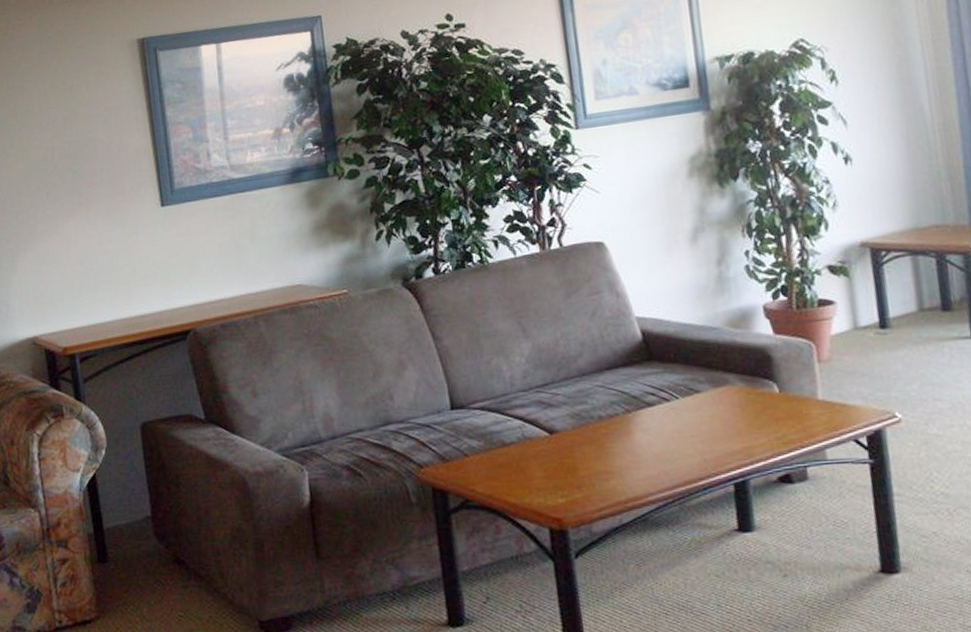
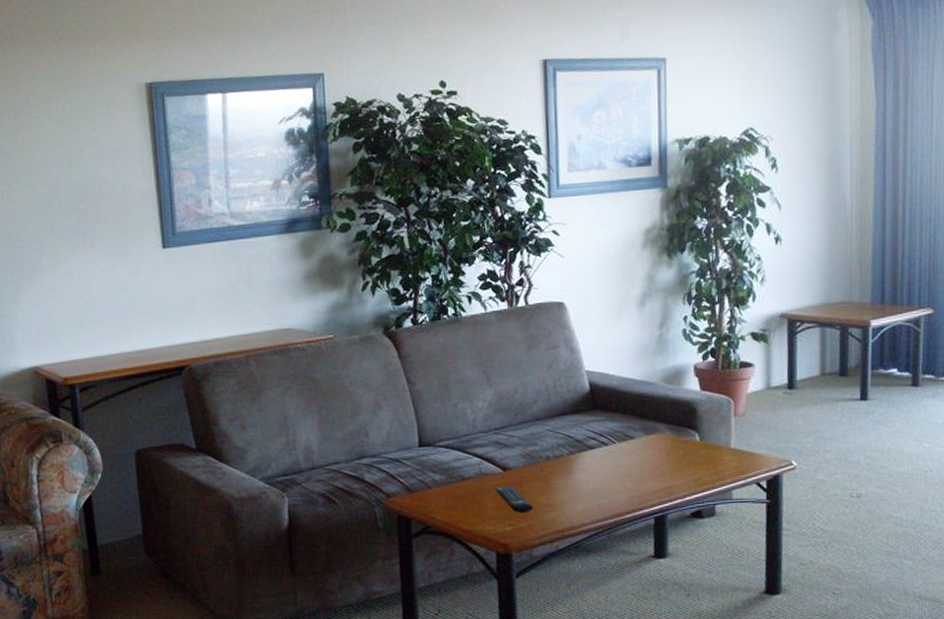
remote control: none [540,450,589,482] -> present [494,485,534,513]

